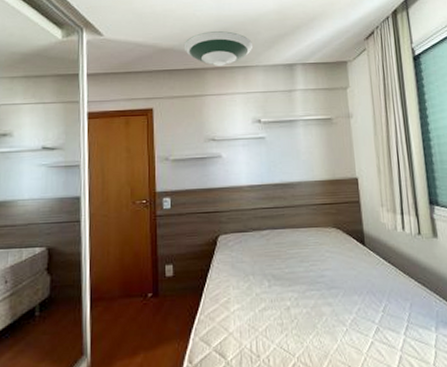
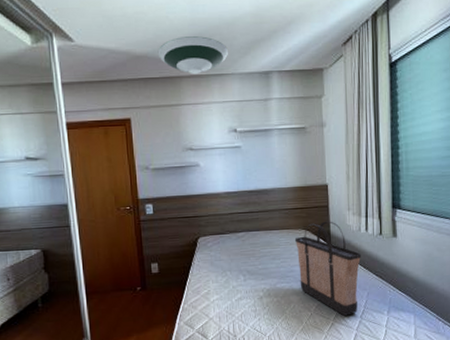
shopping bag: none [324,218,400,332] -> present [294,221,362,316]

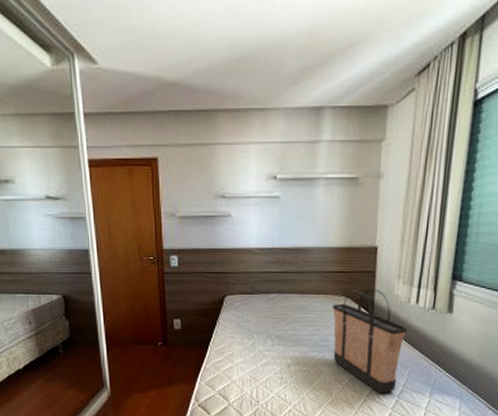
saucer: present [157,36,229,75] -> none [191,60,275,108]

